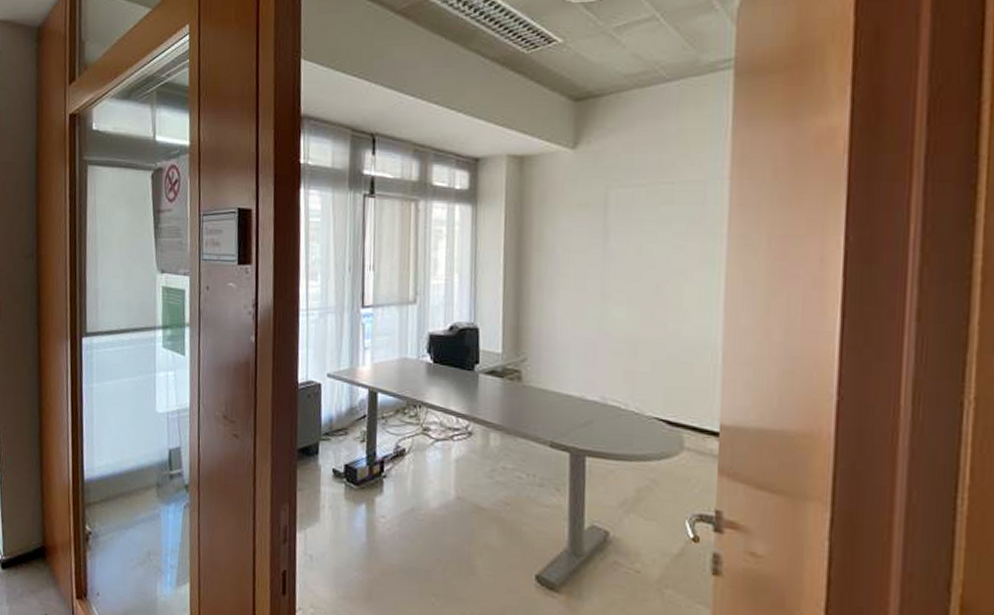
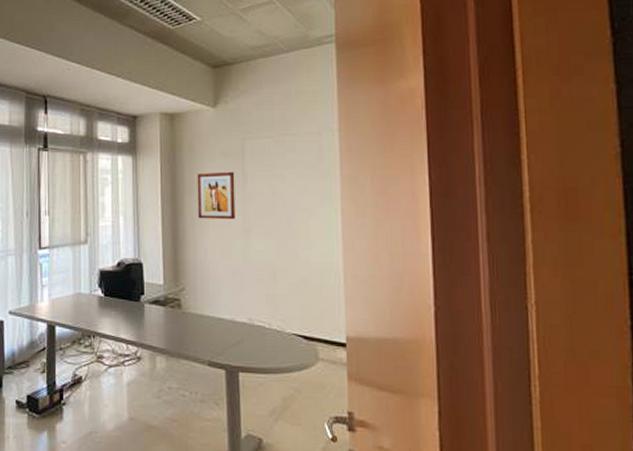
wall art: none [546,226,594,283] -> present [197,171,235,220]

